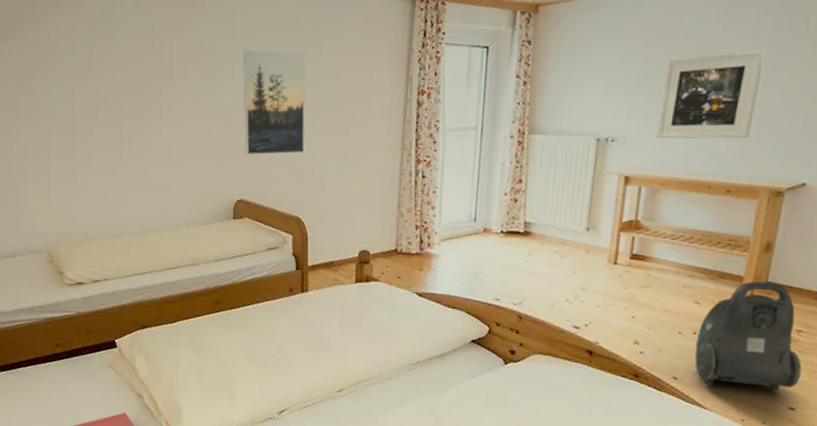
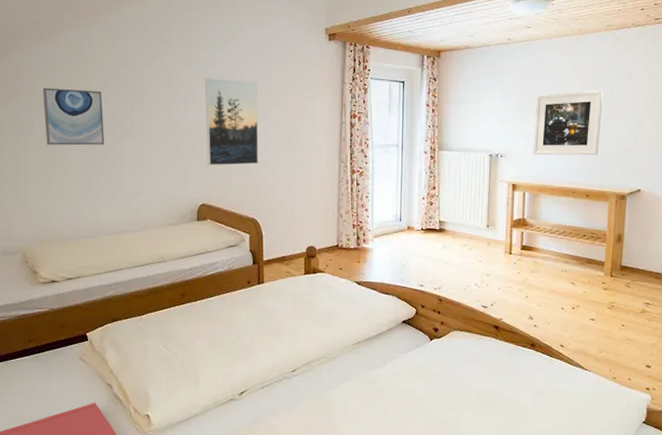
wall art: none [62,67,131,133] -> present [42,88,105,146]
vacuum cleaner: present [694,281,802,393] -> none [574,265,652,355]

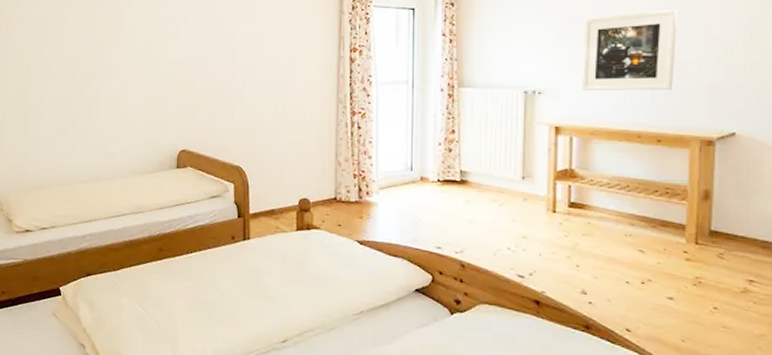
wall art: present [42,88,105,146] -> none [20,29,82,88]
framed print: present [205,77,259,166] -> none [186,13,245,108]

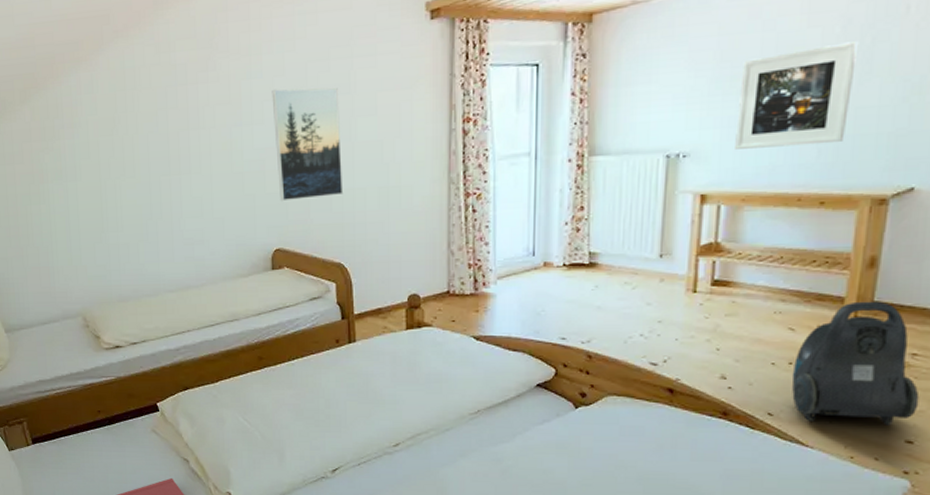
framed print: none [186,13,245,108] -> present [271,87,344,202]
vacuum cleaner: none [645,229,760,347] -> present [791,301,920,426]

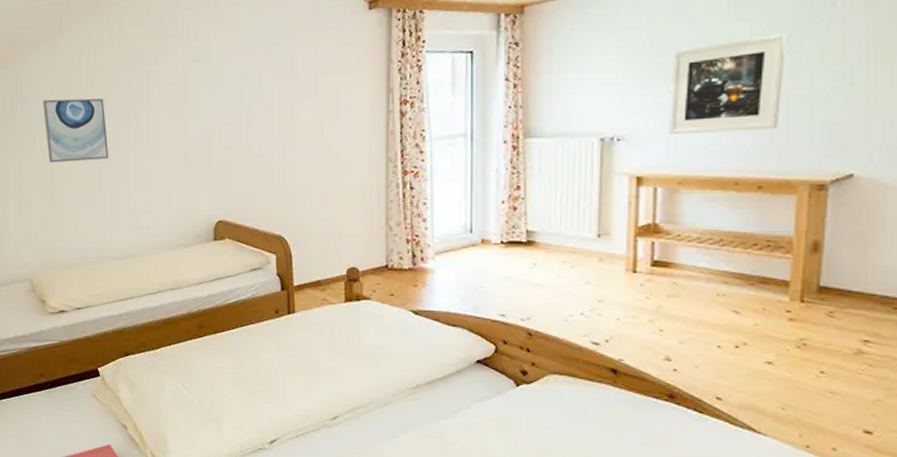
wall art: none [86,120,160,191] -> present [42,98,109,163]
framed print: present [271,87,344,202] -> none [217,70,285,176]
vacuum cleaner: present [791,301,920,426] -> none [739,285,875,414]

